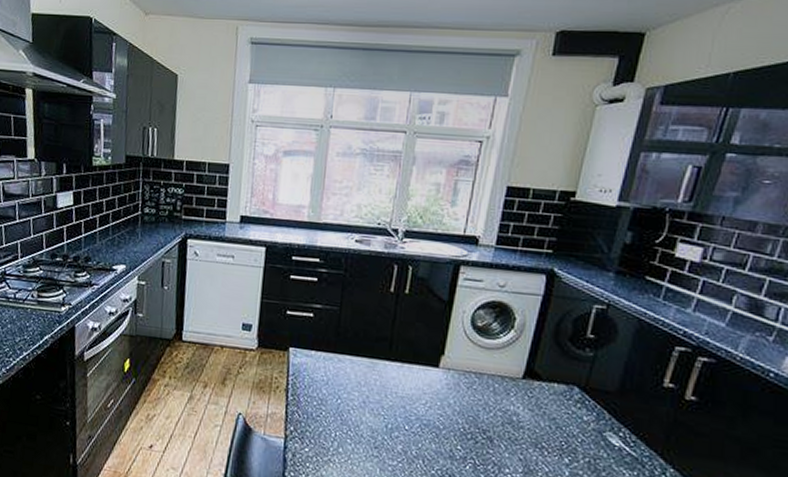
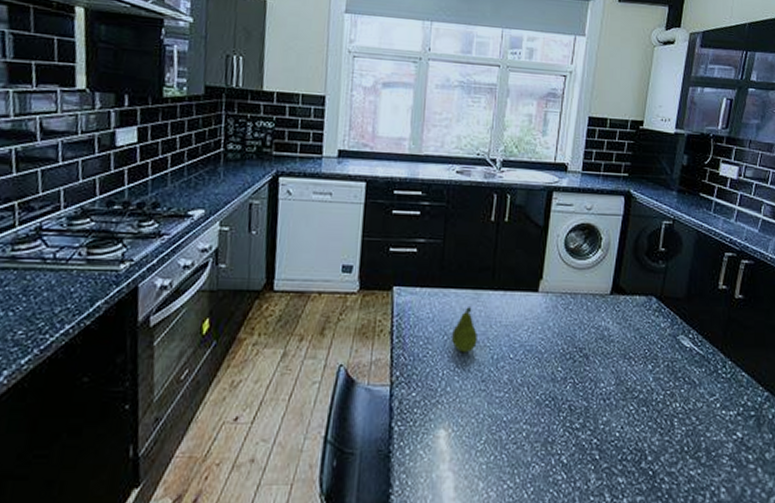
fruit: none [345,374,372,419] -> present [452,307,477,353]

